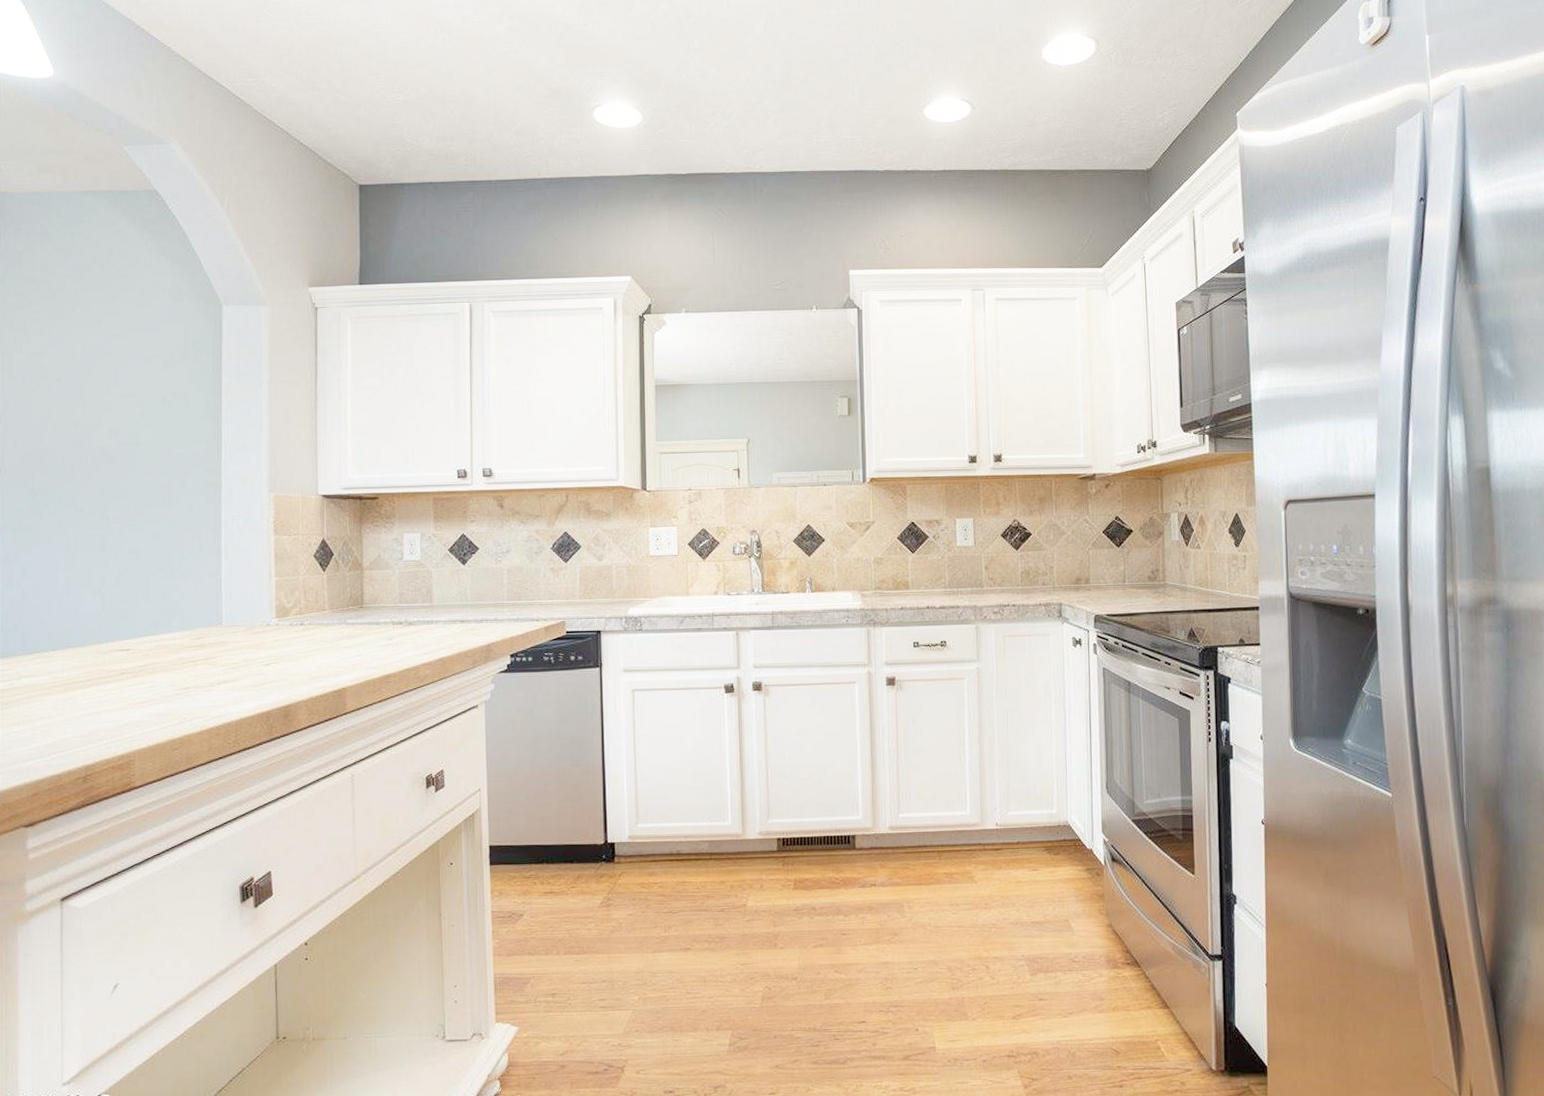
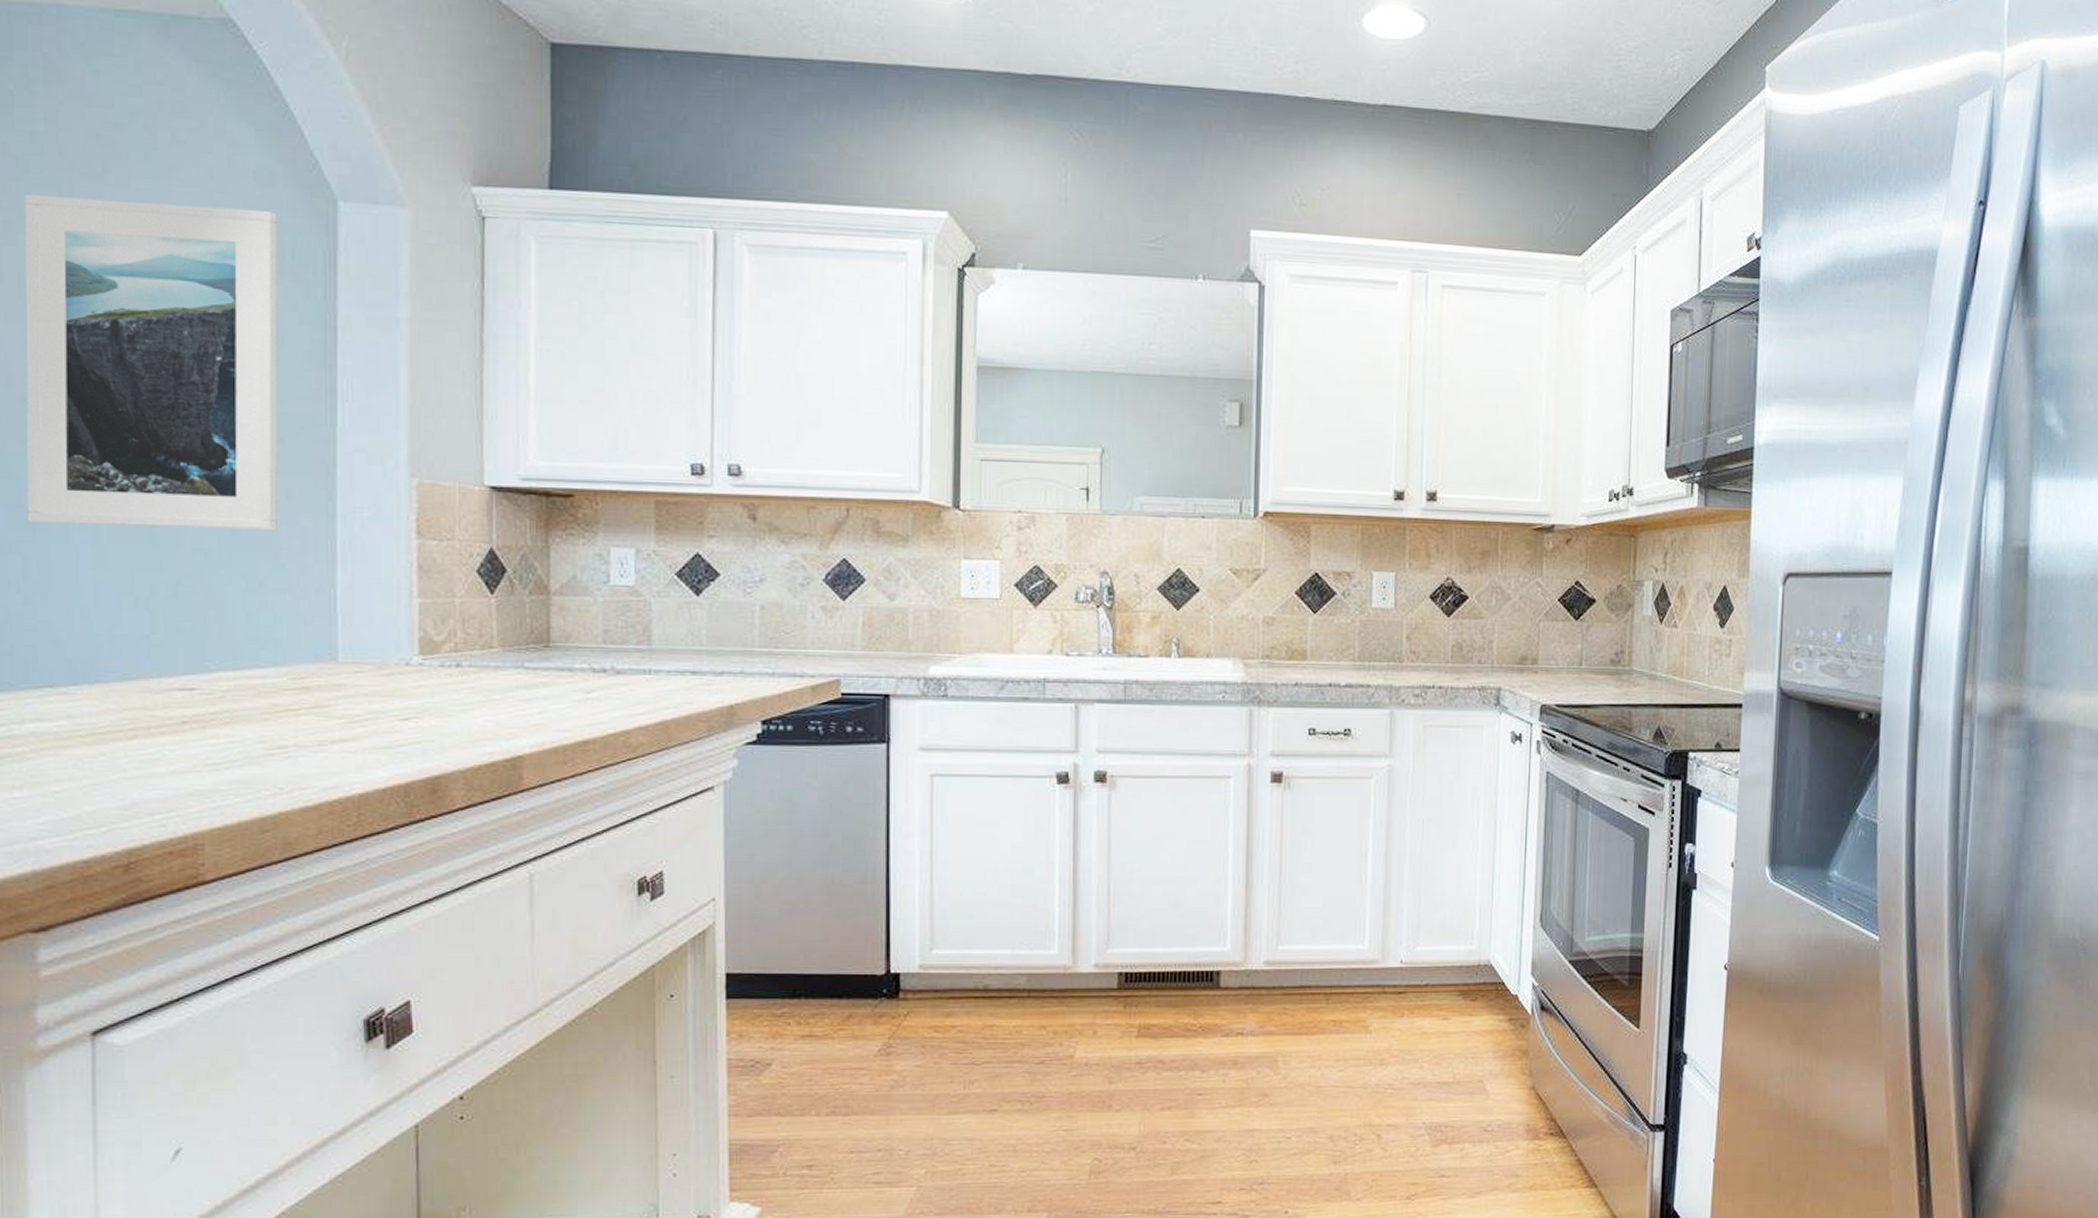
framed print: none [25,315,184,539] -> present [24,193,278,531]

